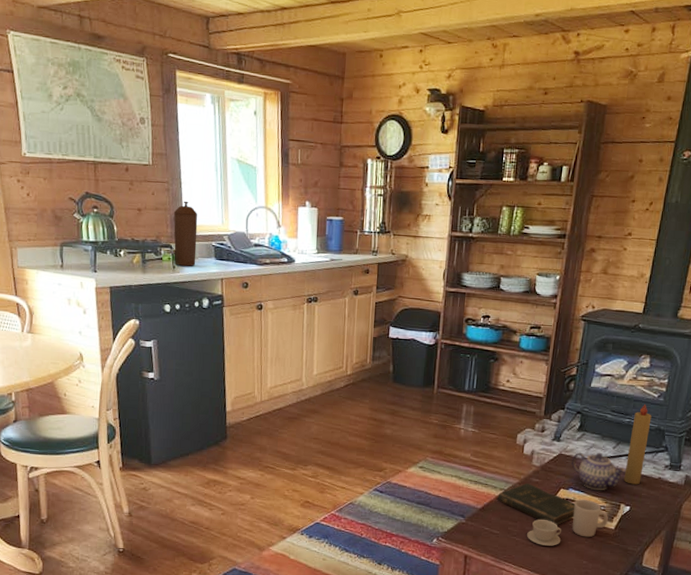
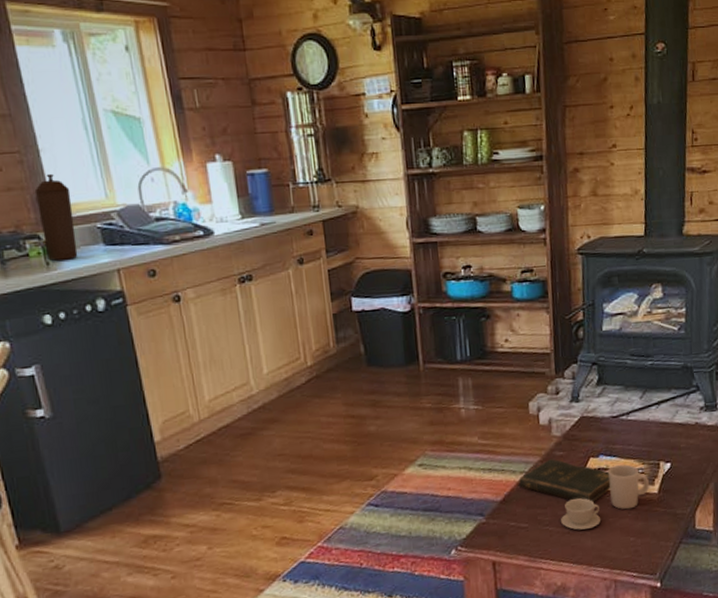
teapot: present [571,452,626,491] -> none [596,406,658,452]
candle: present [624,405,652,485] -> none [656,341,677,437]

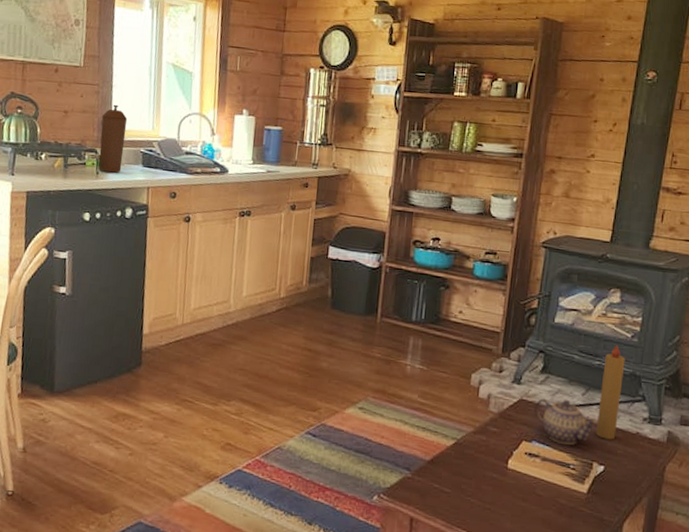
bible: present [519,459,611,503] -> none [449,432,540,486]
teacup: present [560,497,601,530] -> none [483,476,524,511]
teapot: none [596,406,658,452] -> present [534,398,598,446]
mug: present [608,464,649,510] -> none [537,455,579,502]
candle: none [656,341,677,437] -> present [596,345,625,440]

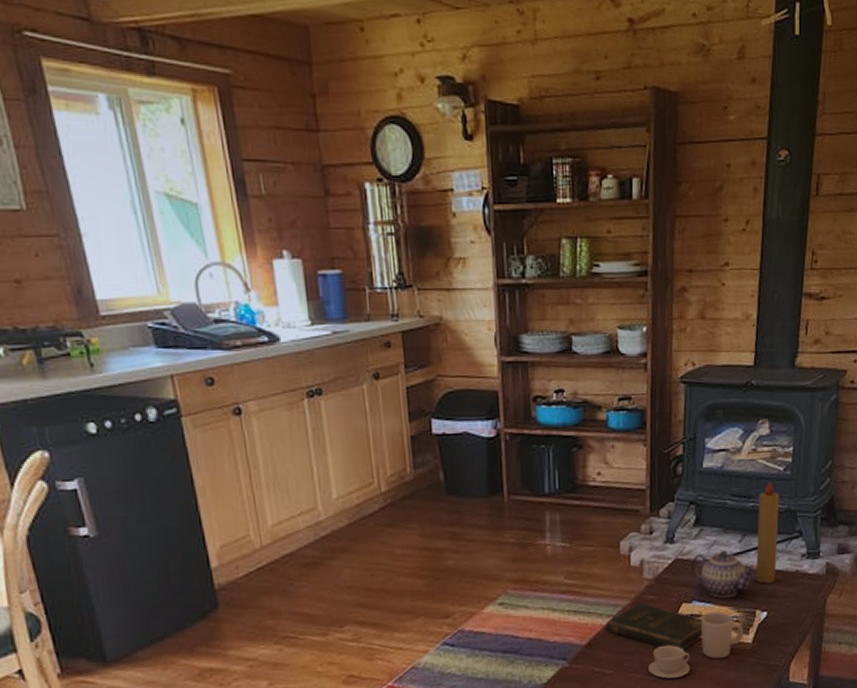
canister: present [98,104,128,173] -> none [76,262,126,362]
bible: none [449,432,540,486] -> present [606,603,703,651]
teacup: none [483,476,524,511] -> present [647,644,691,679]
mug: none [537,455,579,502] -> present [701,611,743,659]

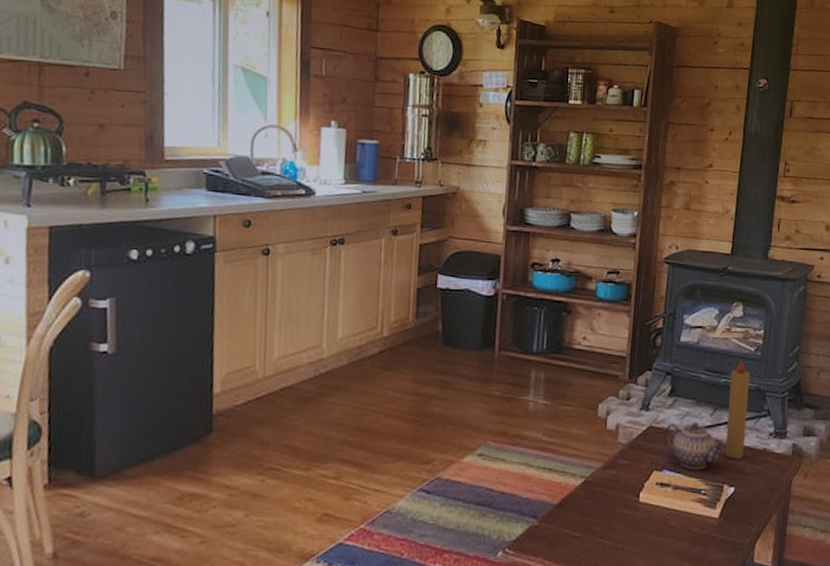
bible: present [606,603,703,651] -> none [578,467,672,520]
teacup: present [647,644,691,679] -> none [615,512,658,547]
mug: present [701,611,743,659] -> none [670,483,710,532]

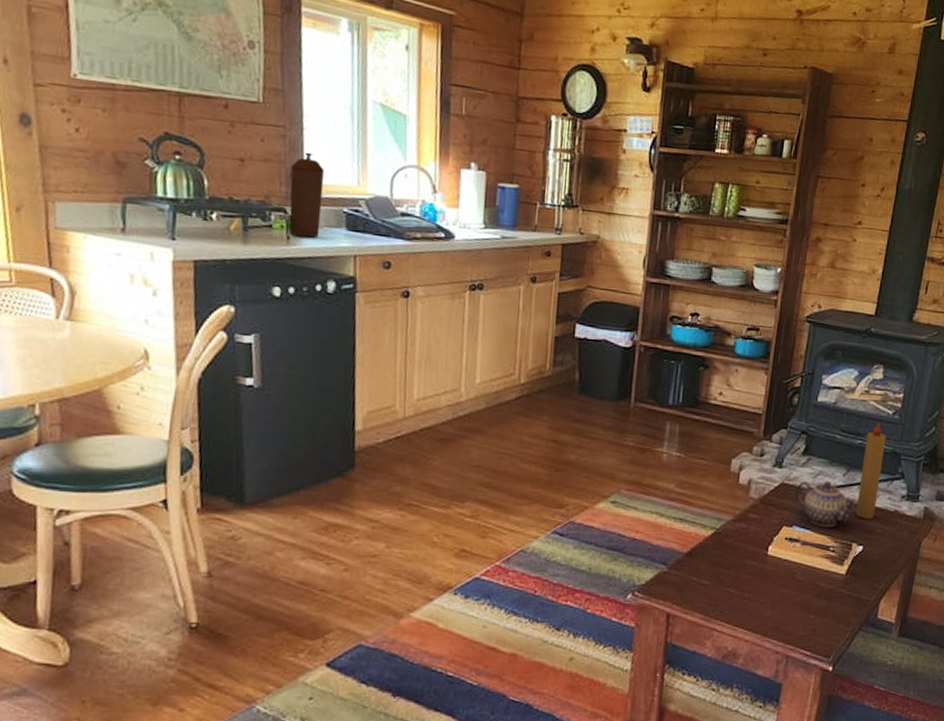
canister: none [148,116,185,200] -> present [289,152,325,238]

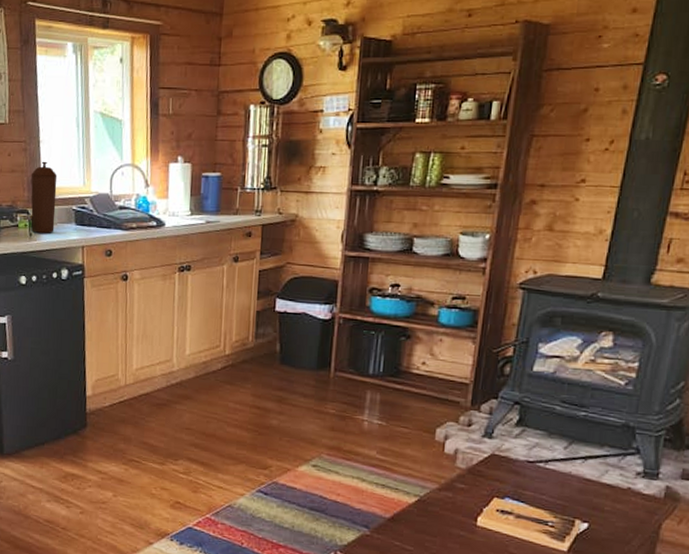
teapot: present [796,480,858,528] -> none [508,452,582,502]
candle: present [855,423,886,520] -> none [579,394,617,496]

